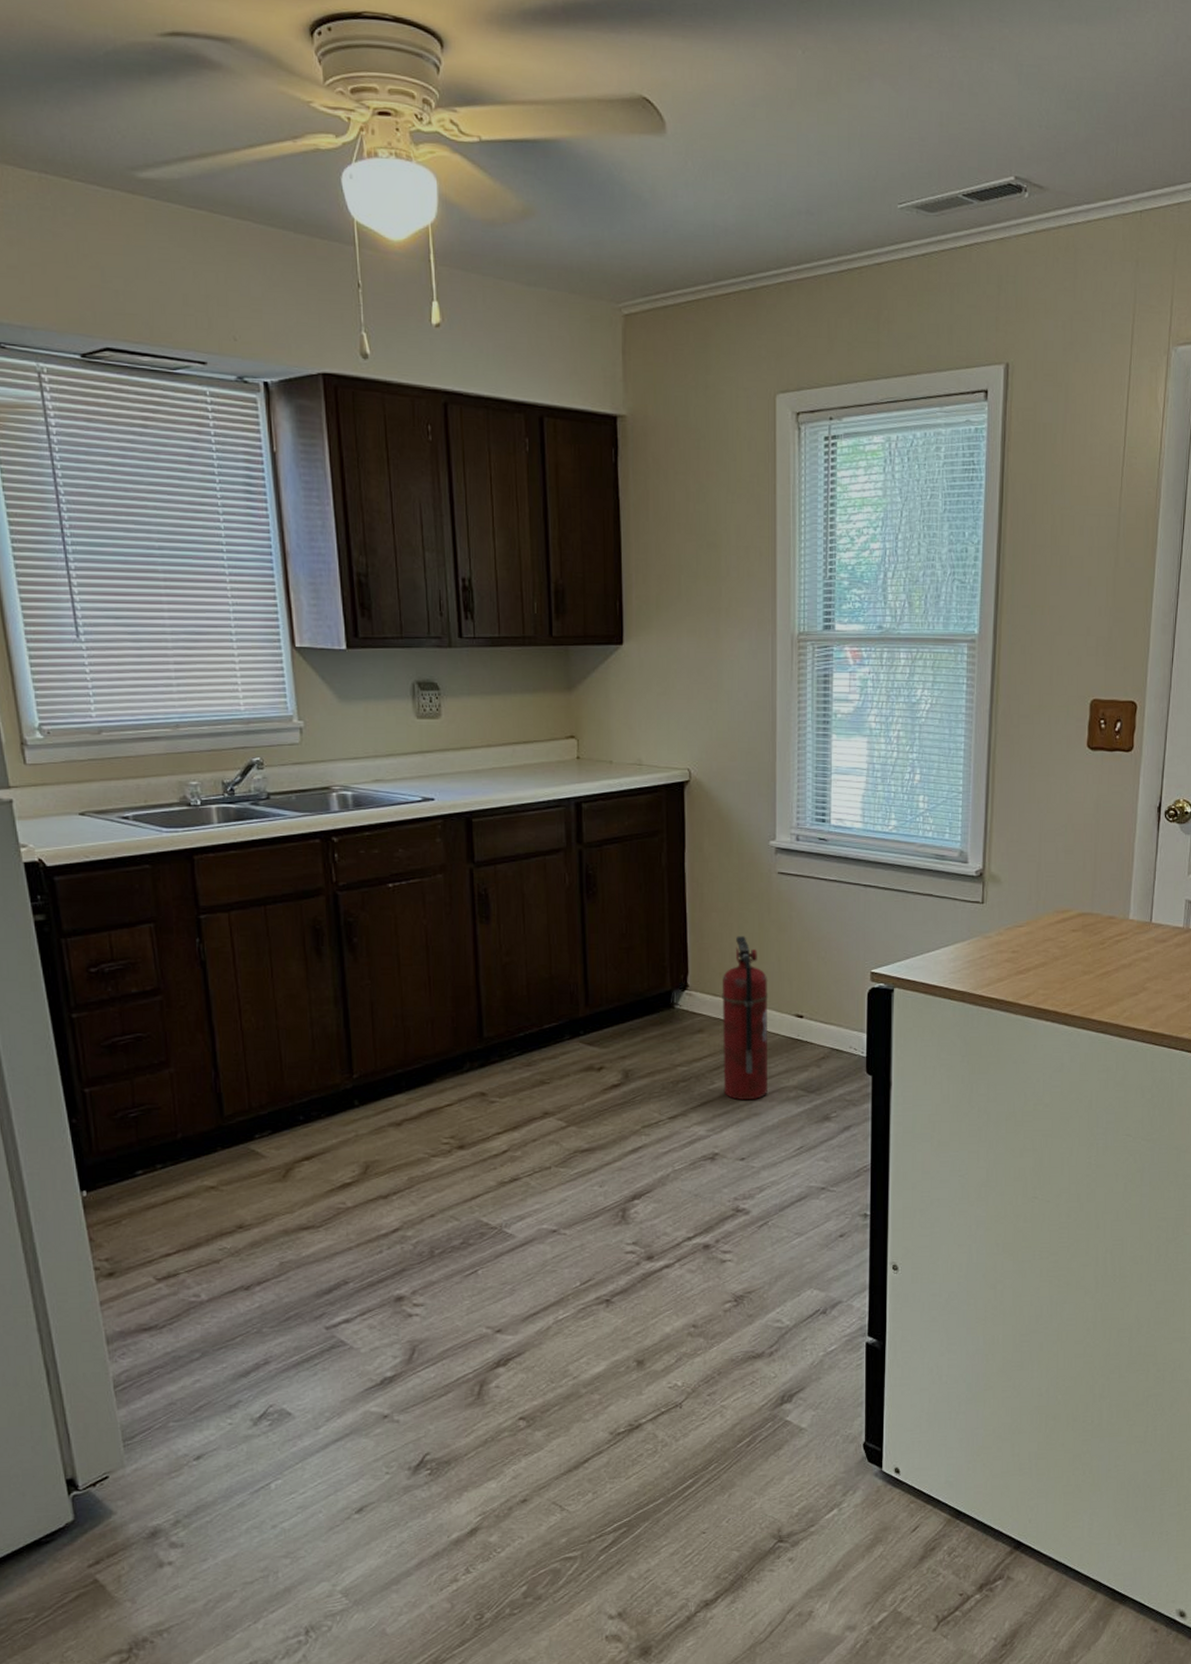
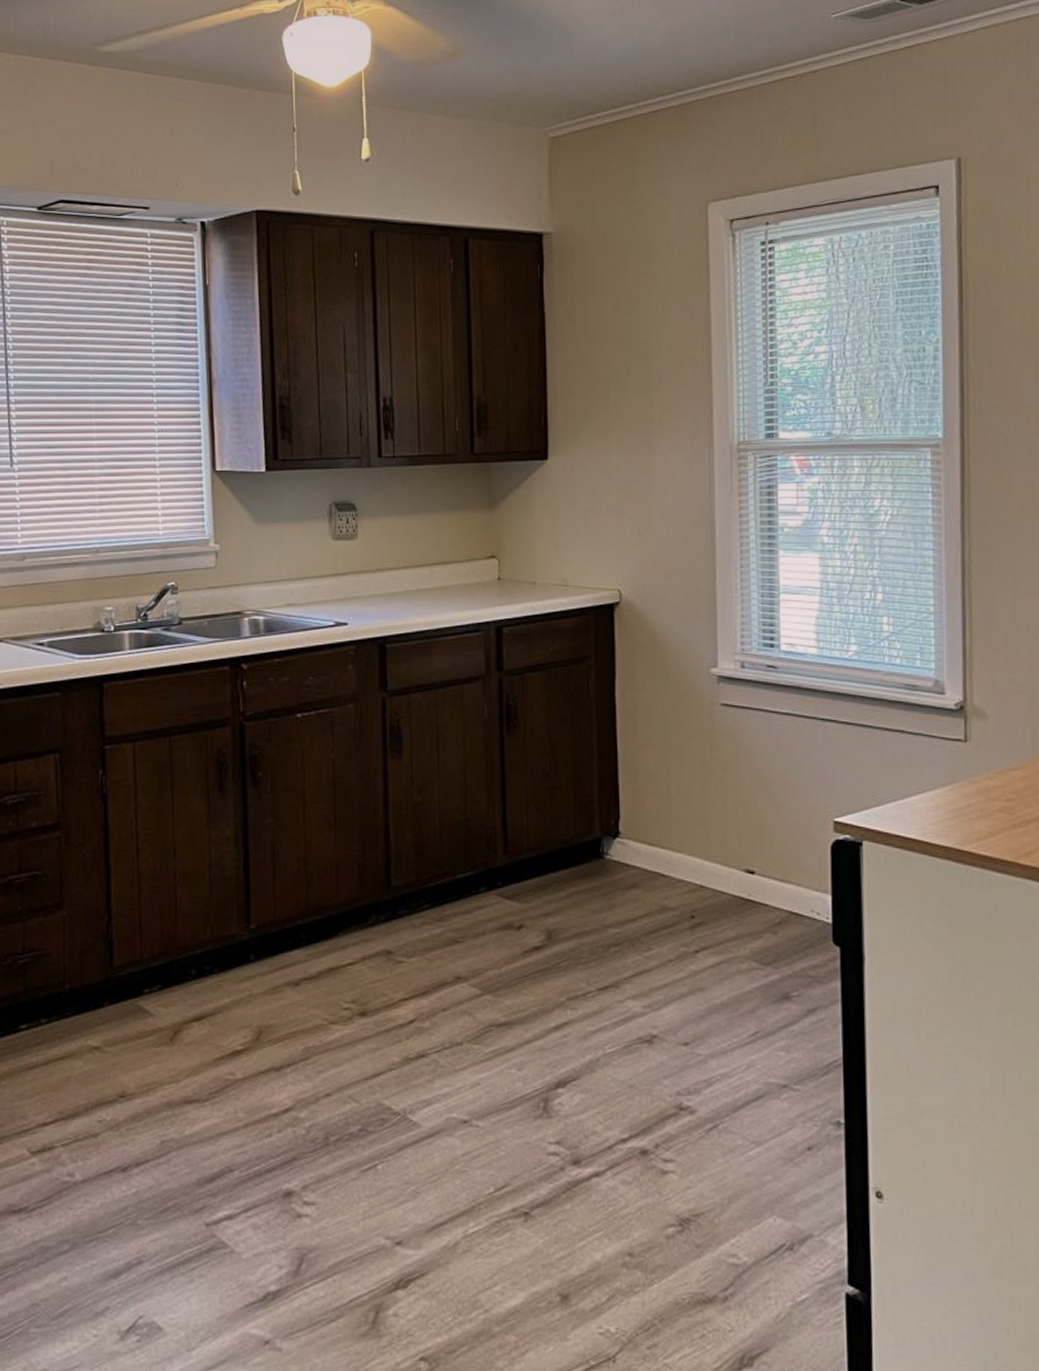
fire extinguisher: present [722,936,768,1101] -> none [658,776,714,972]

